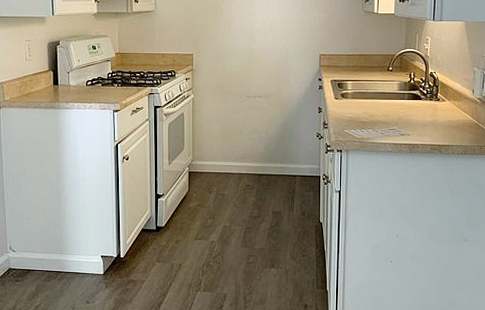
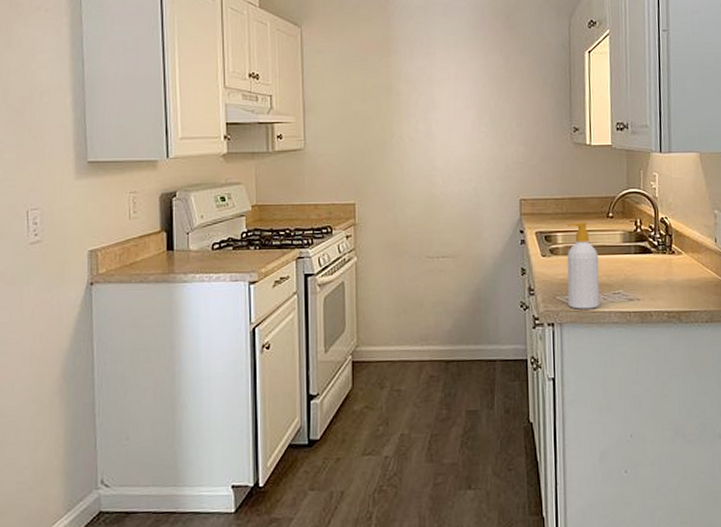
soap bottle: none [354,74,379,140] -> present [566,222,600,309]

